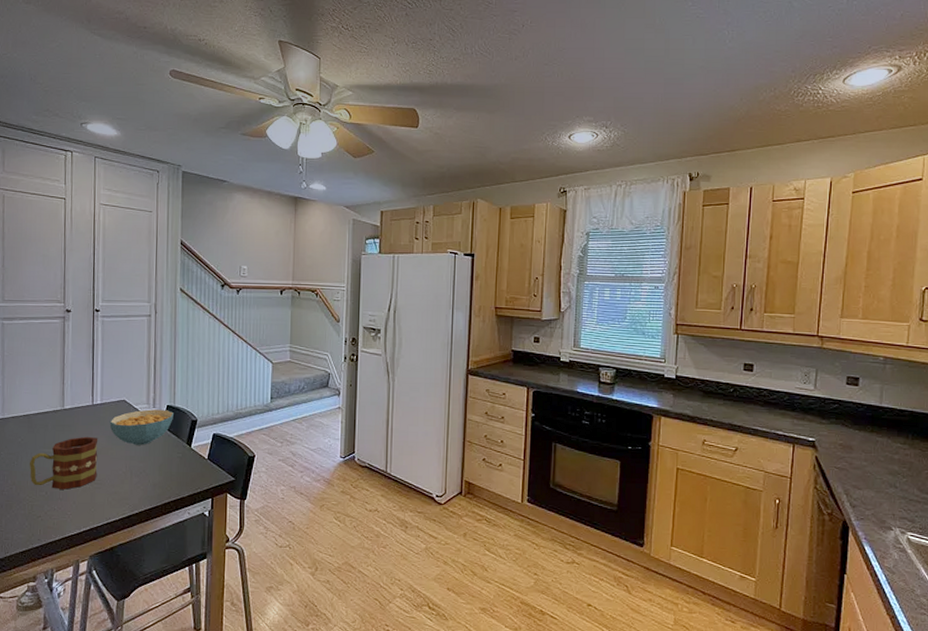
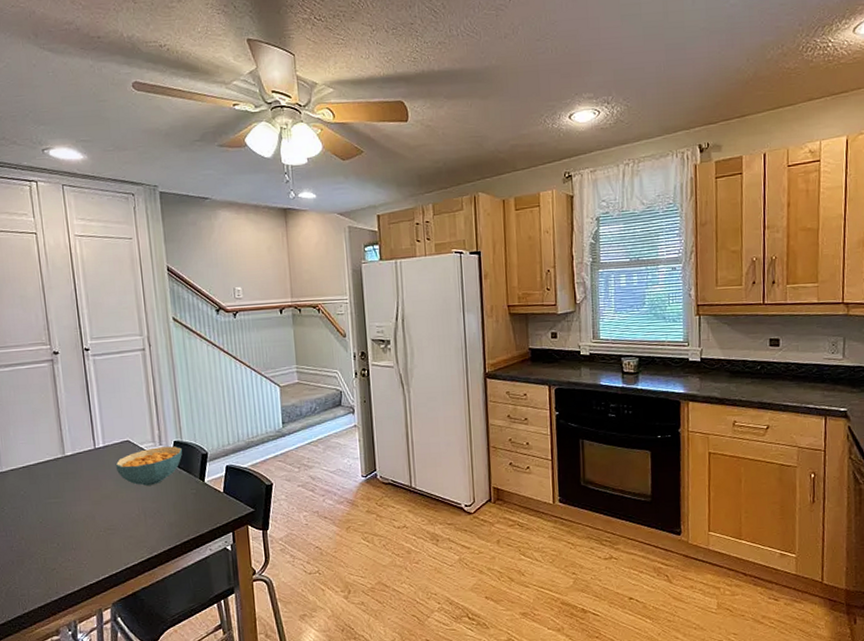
mug: present [30,436,98,490] -> none [36,481,110,539]

